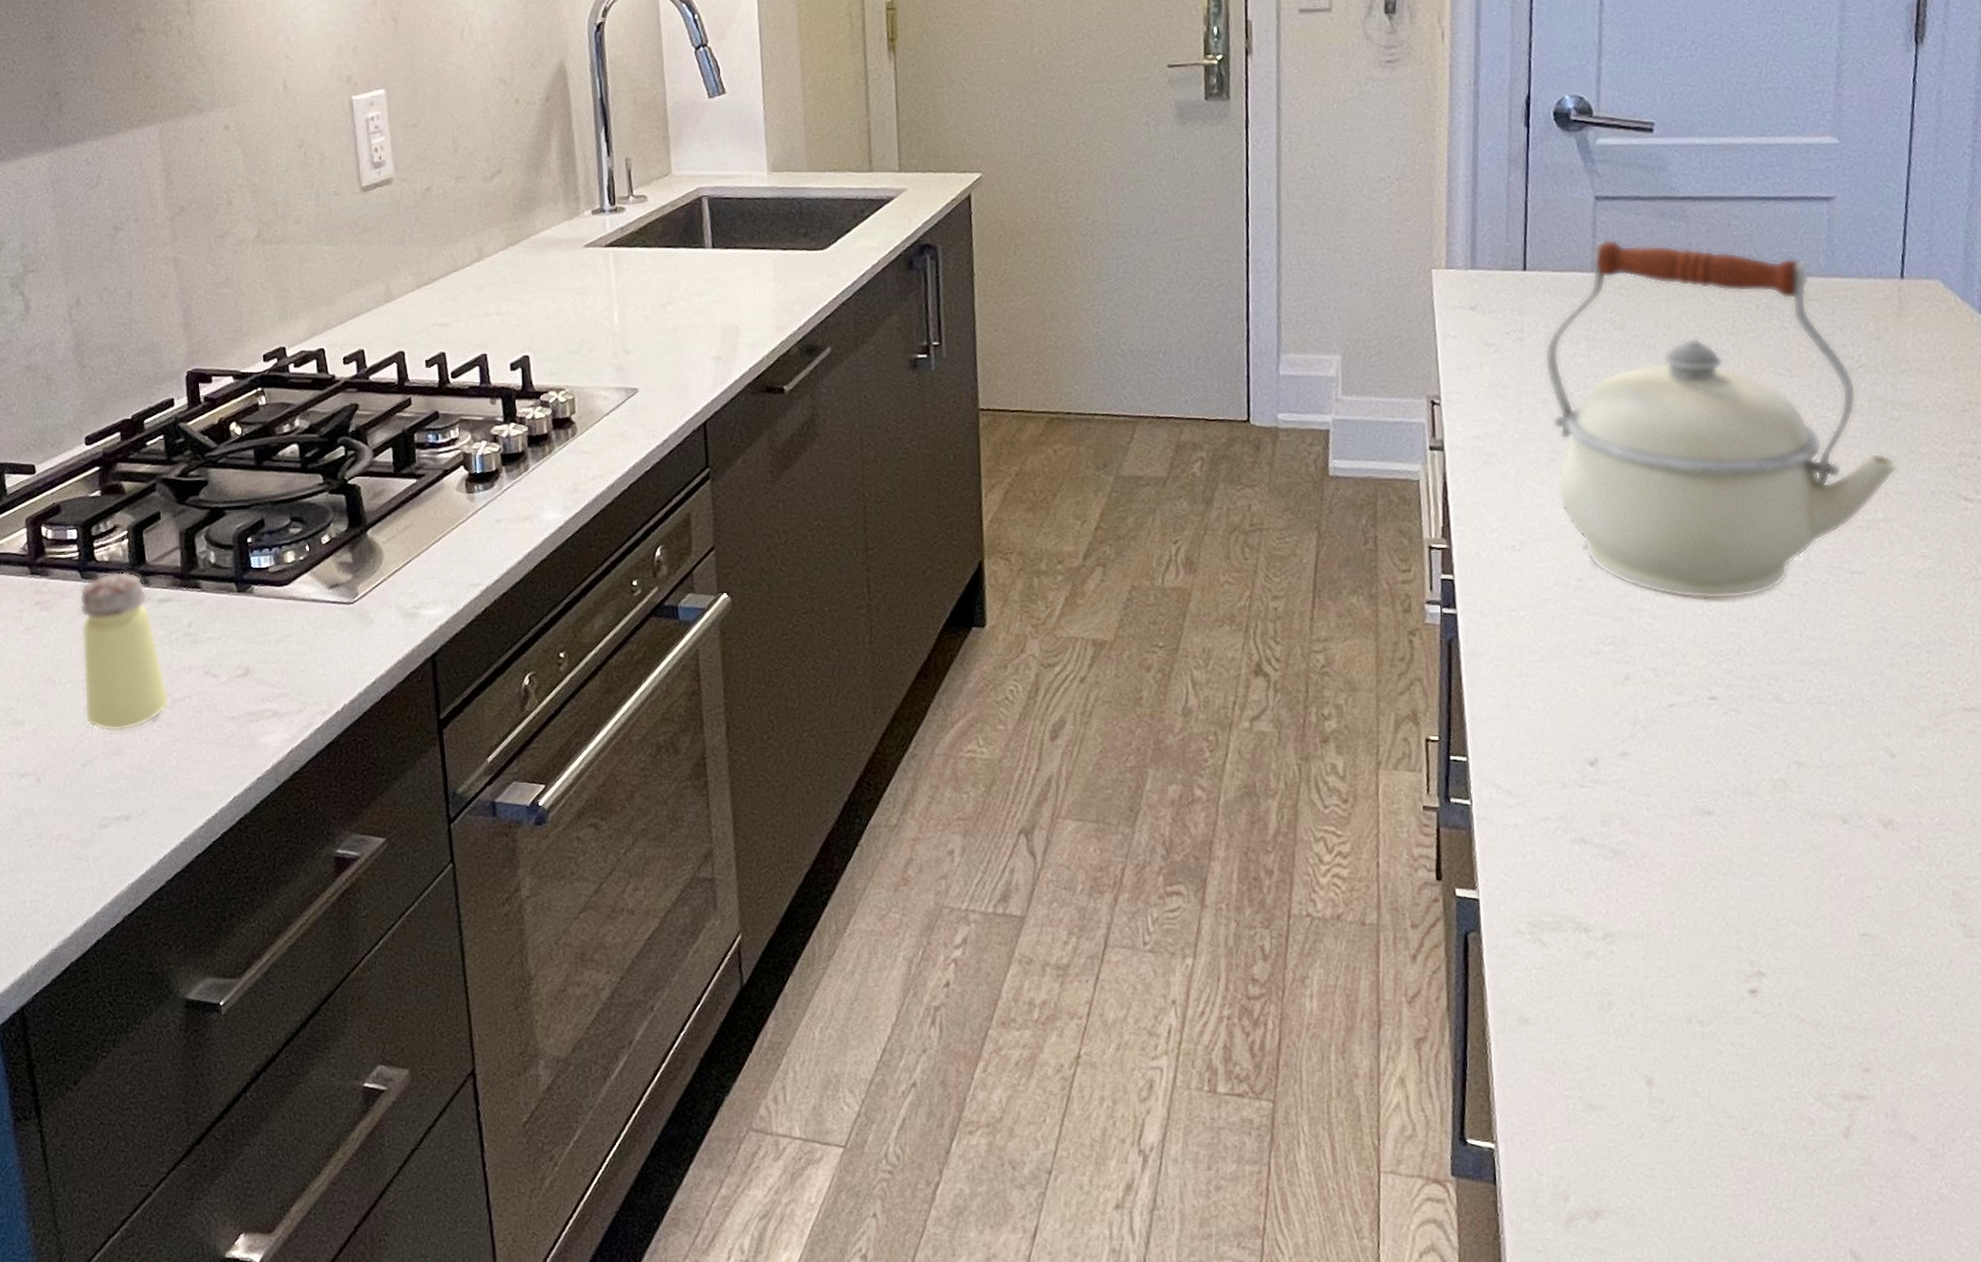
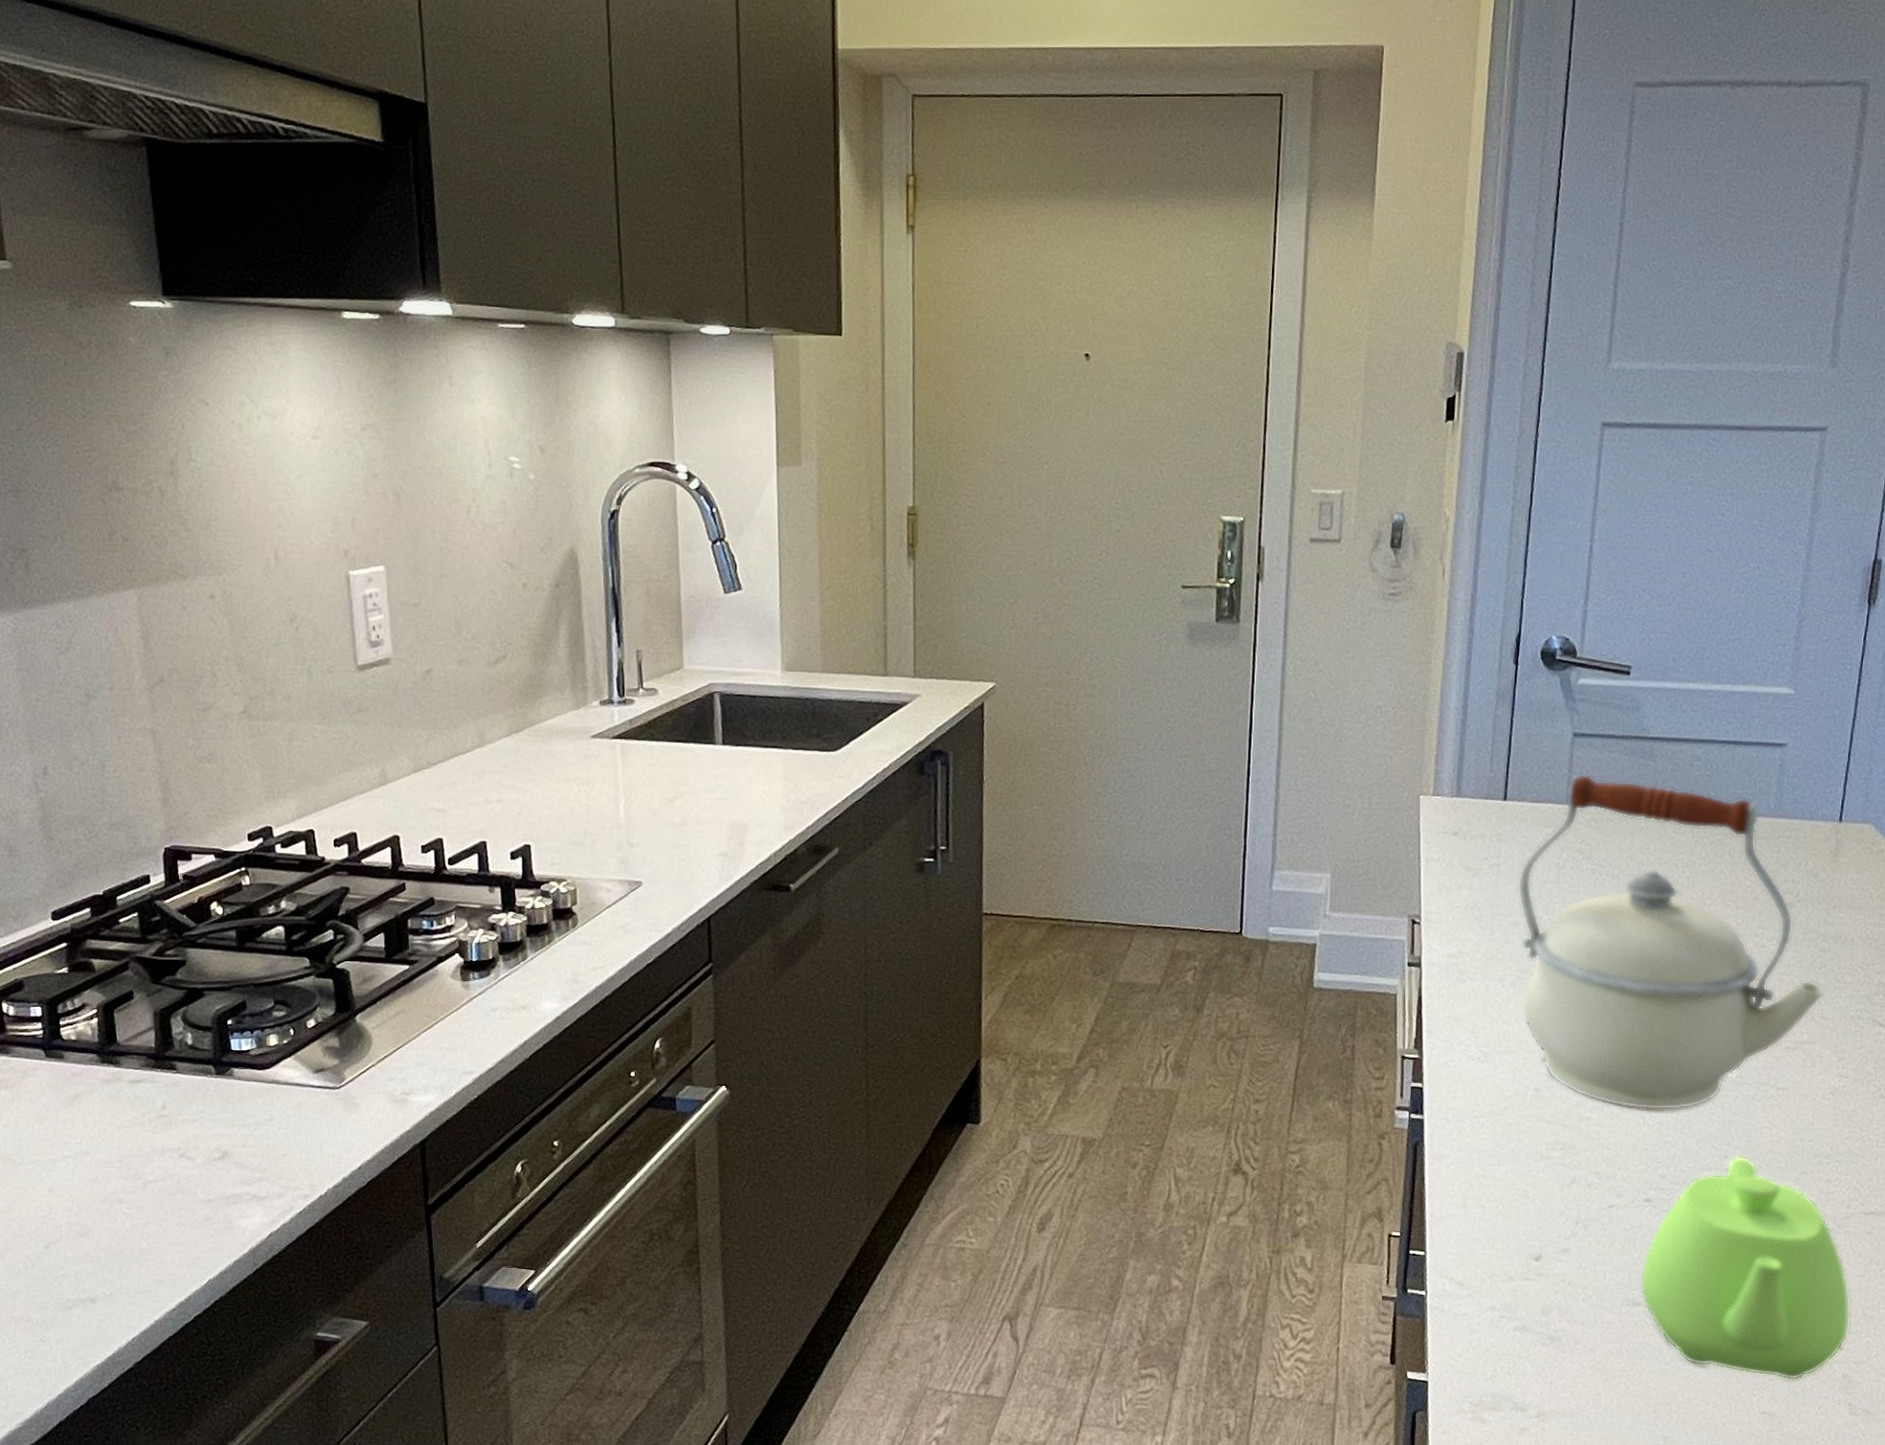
saltshaker: present [79,572,170,732] -> none [43,1052,141,1213]
teapot: none [1710,648,1957,899] -> present [1640,1156,1850,1381]

